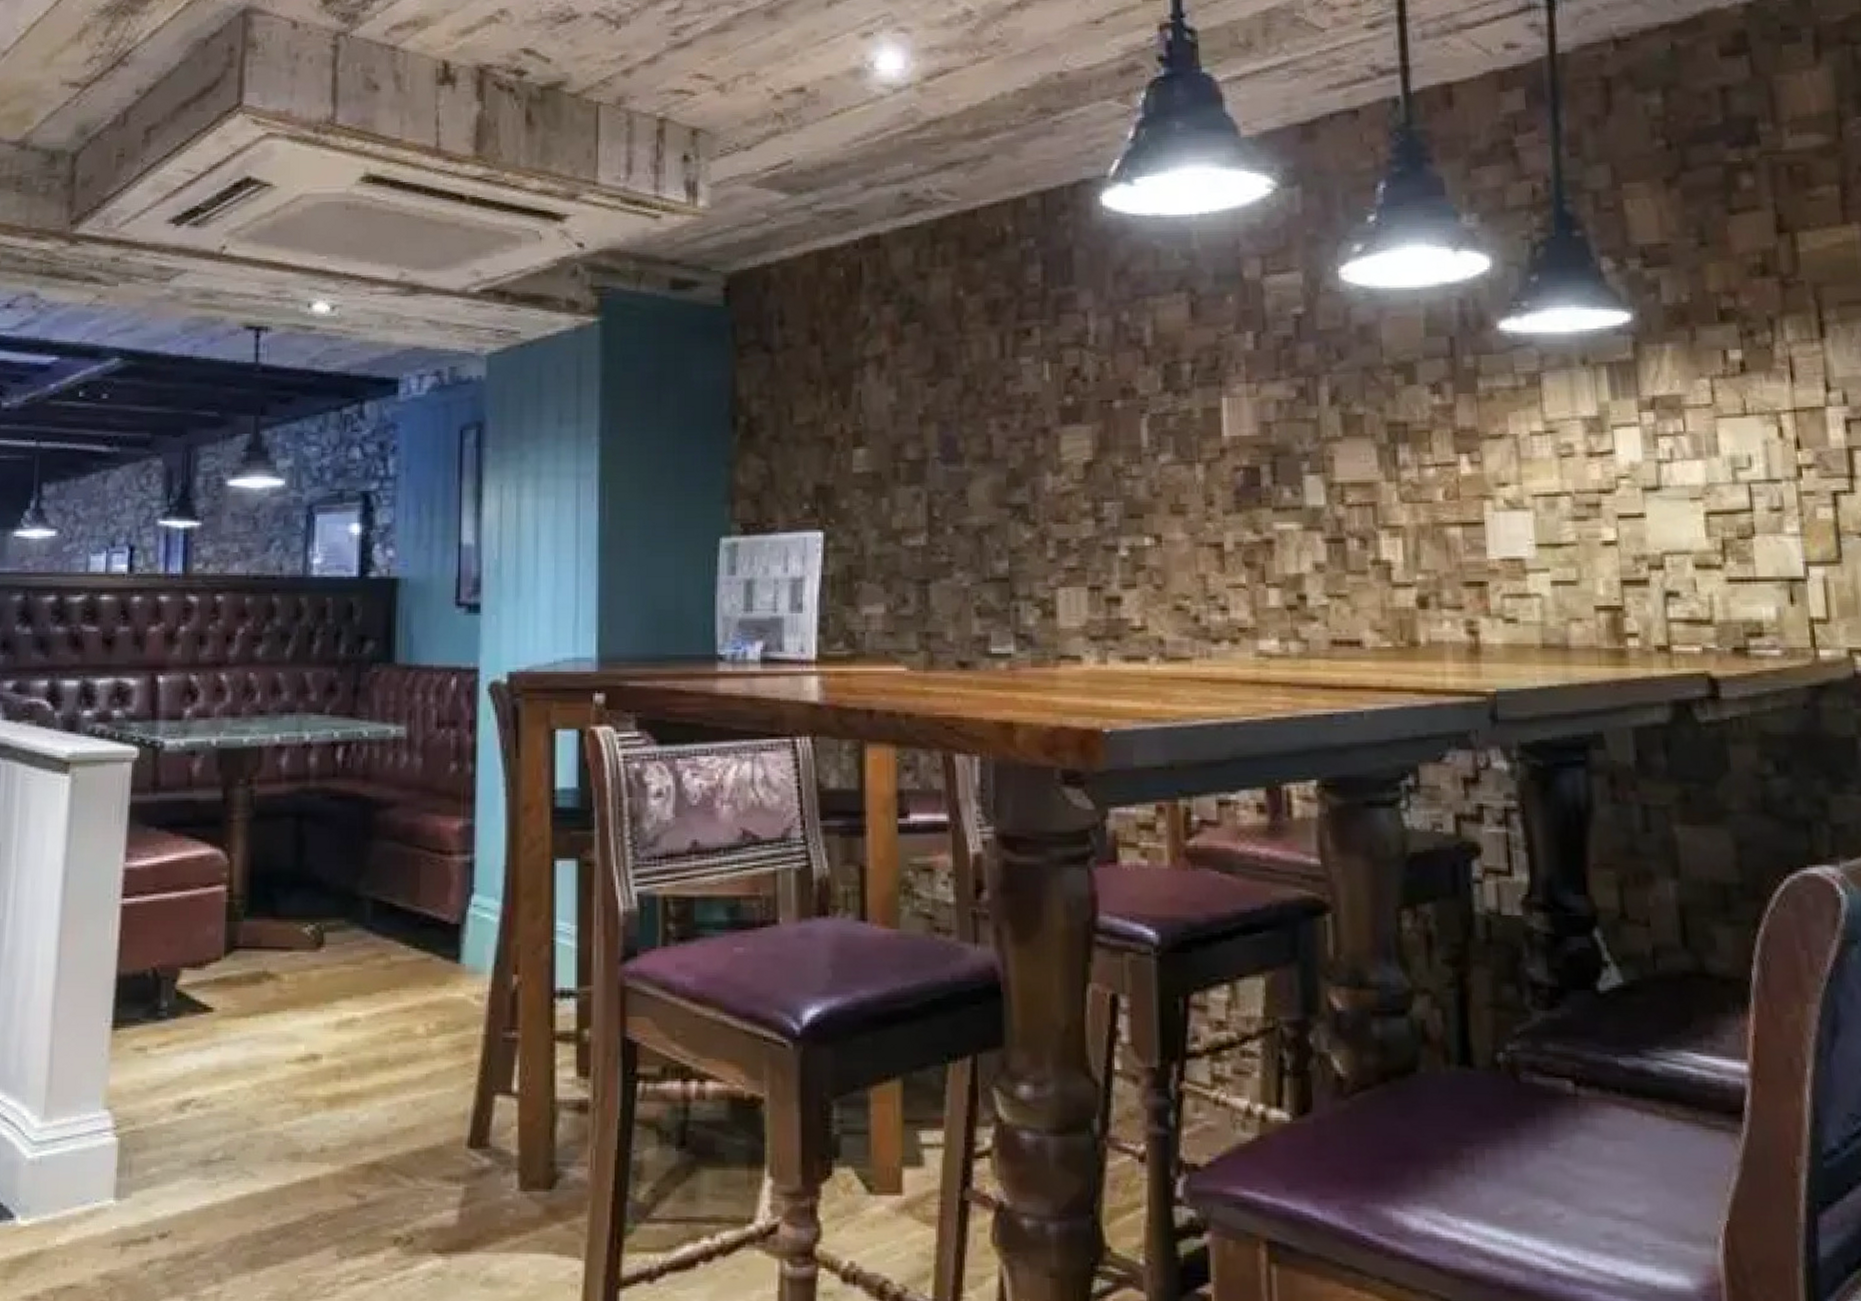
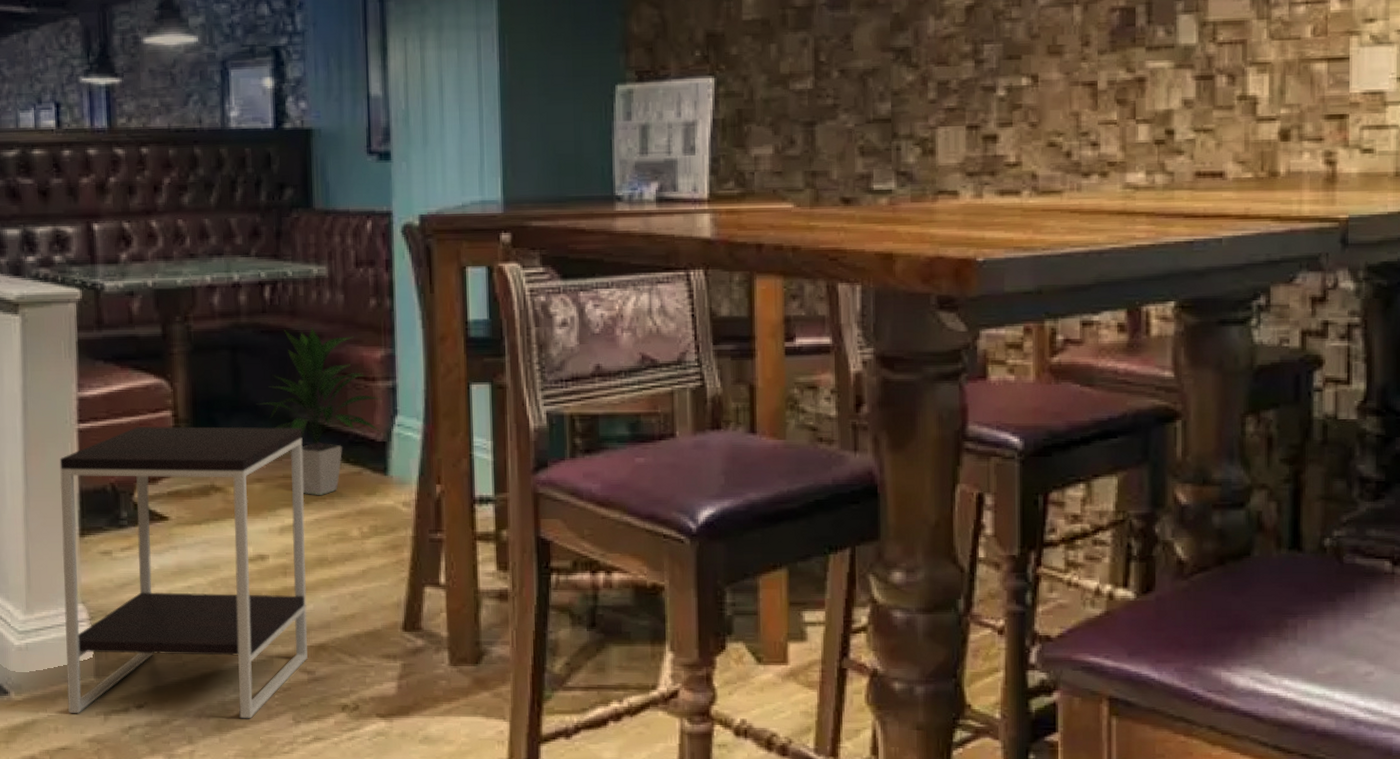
side table: none [80,902,368,1253] -> present [59,426,308,719]
indoor plant: none [323,794,458,985] -> present [259,328,382,495]

